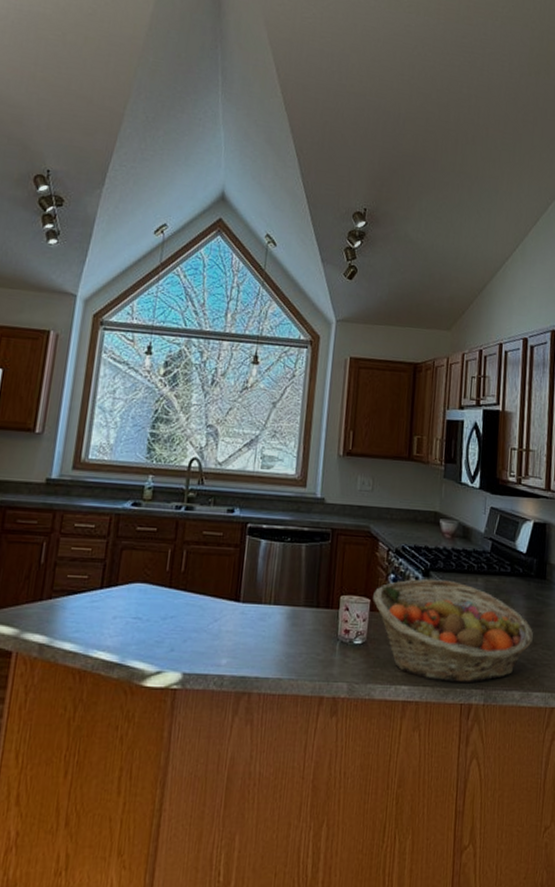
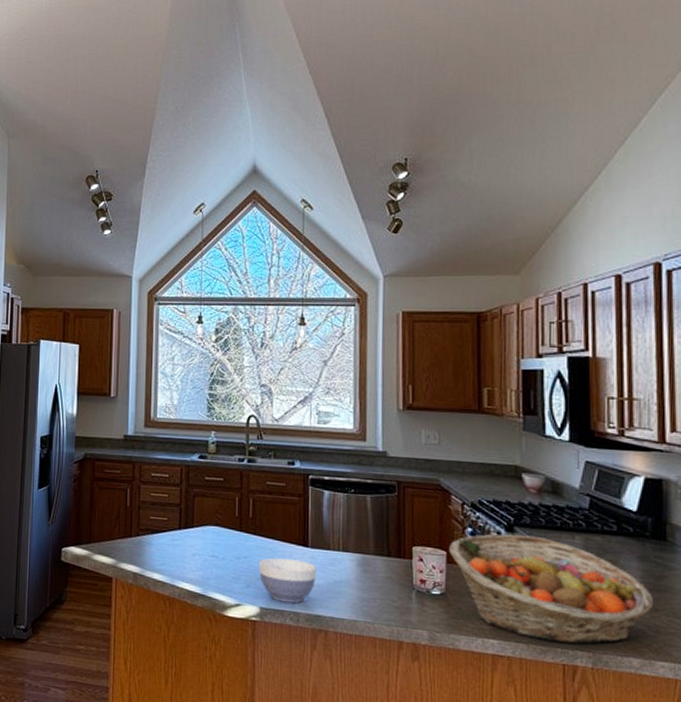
bowl: none [185,616,247,665] -> present [258,557,317,604]

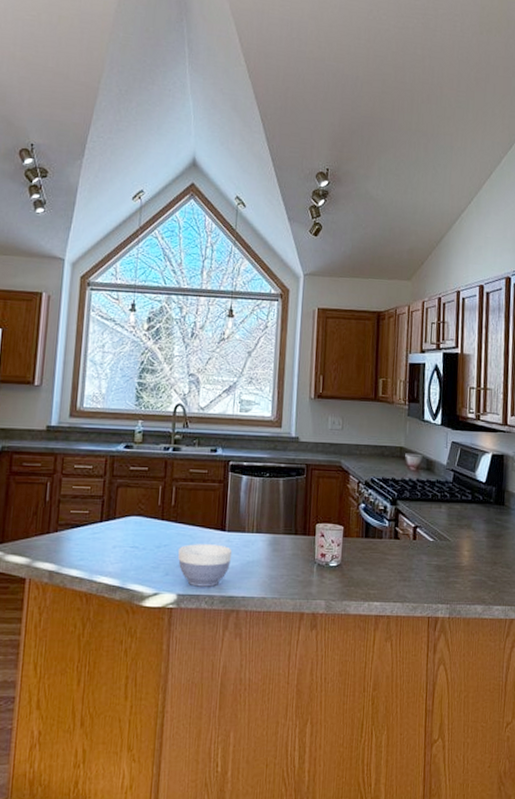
fruit basket: present [449,533,653,644] -> none [346,507,493,598]

